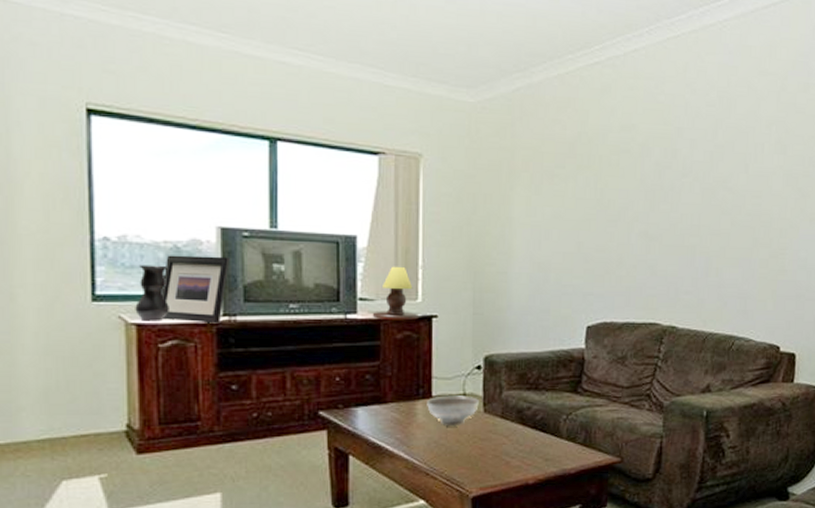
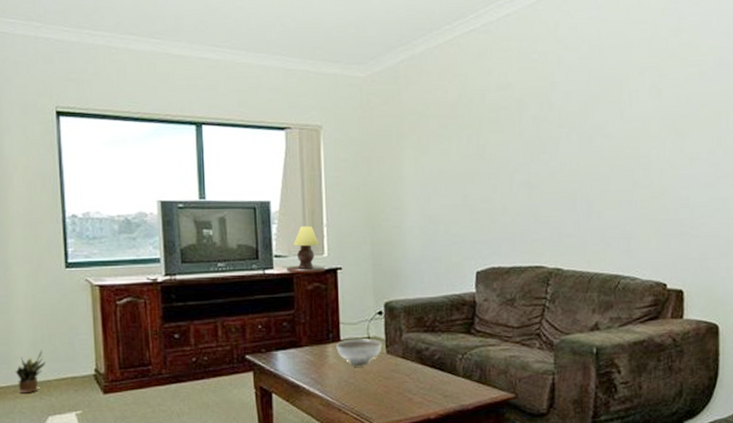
potted plant: none [18,399,62,453] -> present [15,349,46,394]
vase: present [135,264,169,321] -> none [98,235,124,283]
picture frame: present [161,255,230,324] -> none [117,225,169,283]

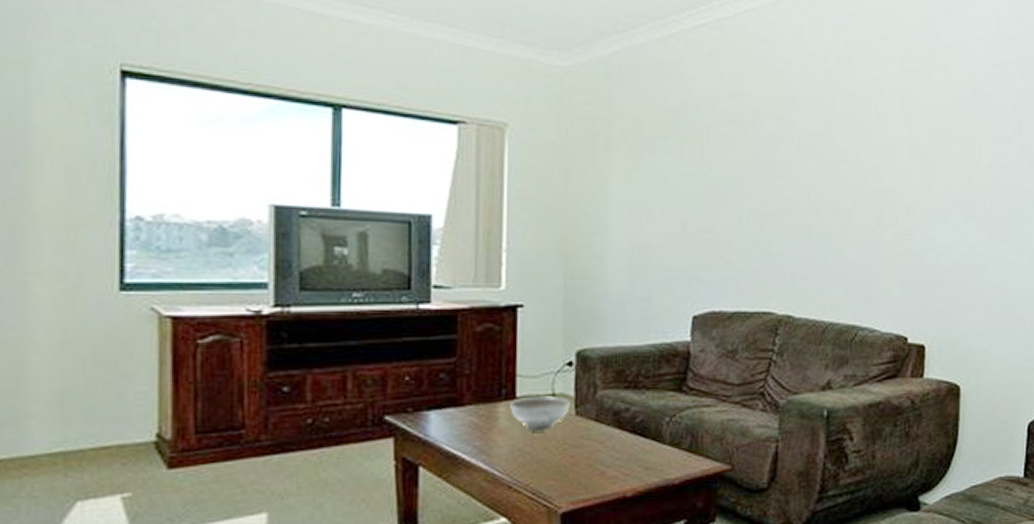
potted plant: present [15,349,46,394] -> none [25,405,79,469]
table lamp: present [286,225,325,274] -> none [448,249,502,311]

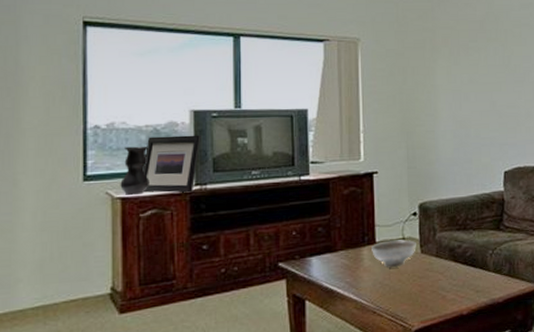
vase: none [171,248,212,313] -> present [120,146,150,195]
picture frame: none [202,237,284,316] -> present [143,135,201,193]

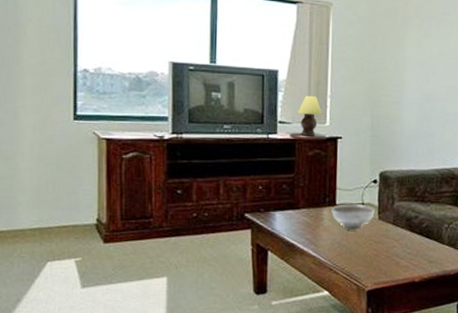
vase: present [120,146,150,195] -> none [106,91,132,137]
picture frame: present [143,135,201,193] -> none [126,84,179,140]
table lamp: none [322,132,362,179] -> present [289,95,326,141]

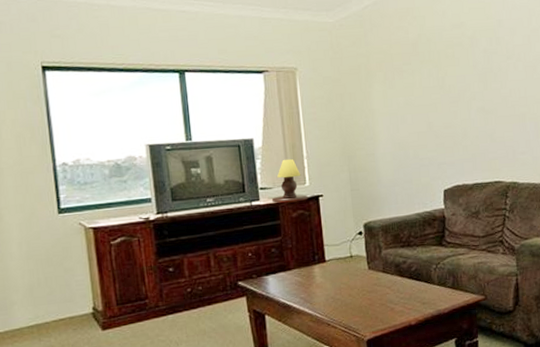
decorative bowl: present [332,204,375,230] -> none [322,257,364,283]

